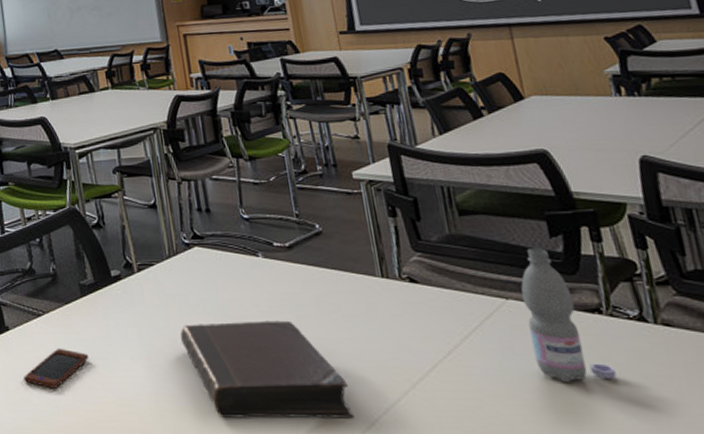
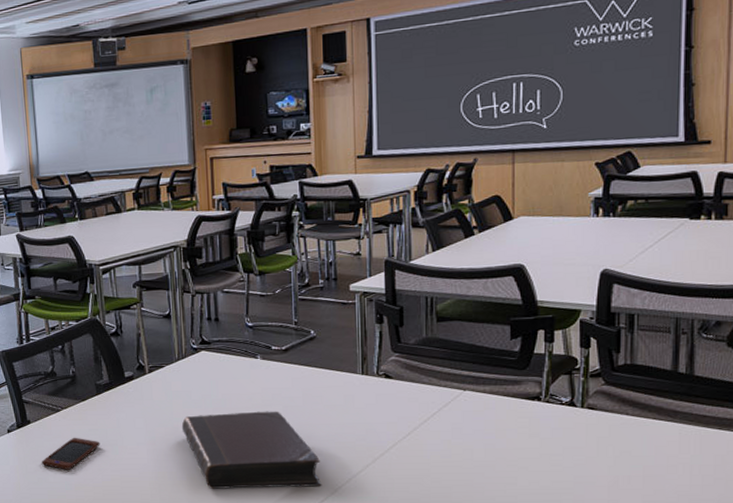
water bottle: present [521,248,617,383] -> none [477,348,541,455]

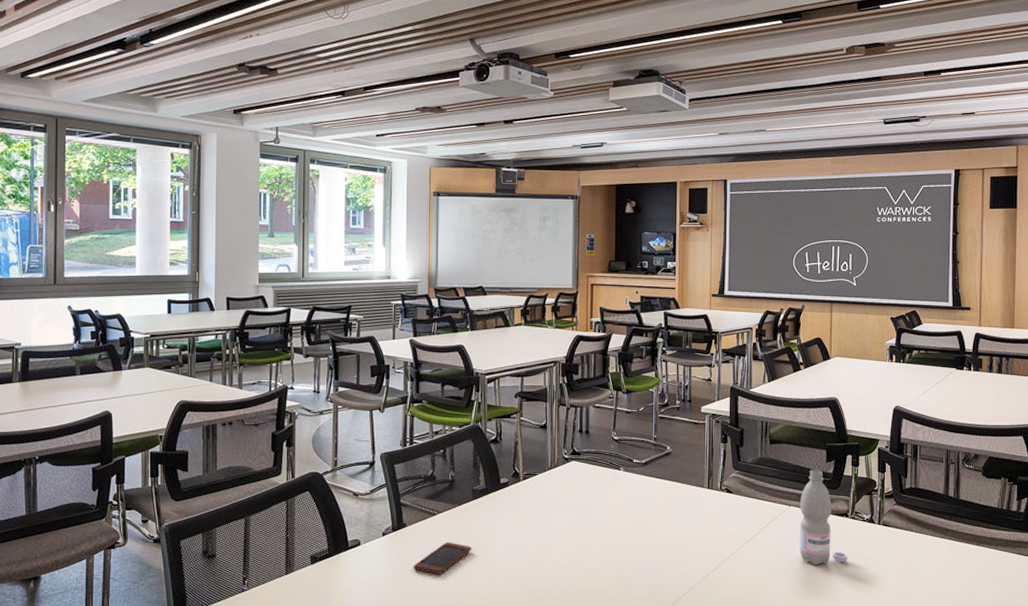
book: present [181,411,322,490] -> none [549,520,670,596]
water bottle: none [477,348,541,455] -> present [799,470,848,566]

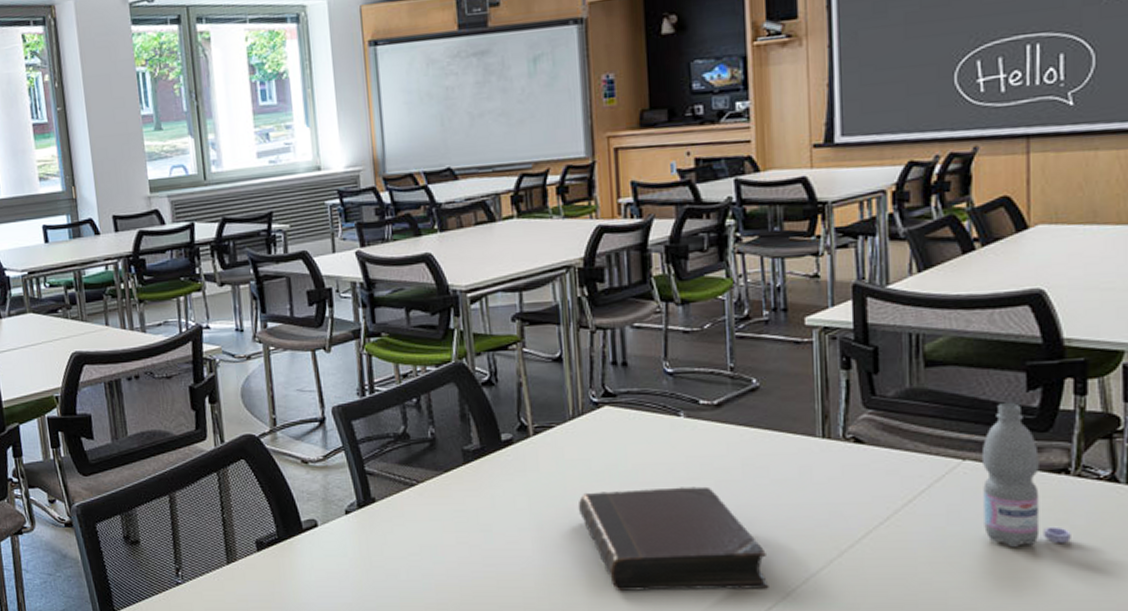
smartphone: present [412,541,472,575] -> none [390,520,469,564]
book: none [549,520,670,596] -> present [578,486,769,592]

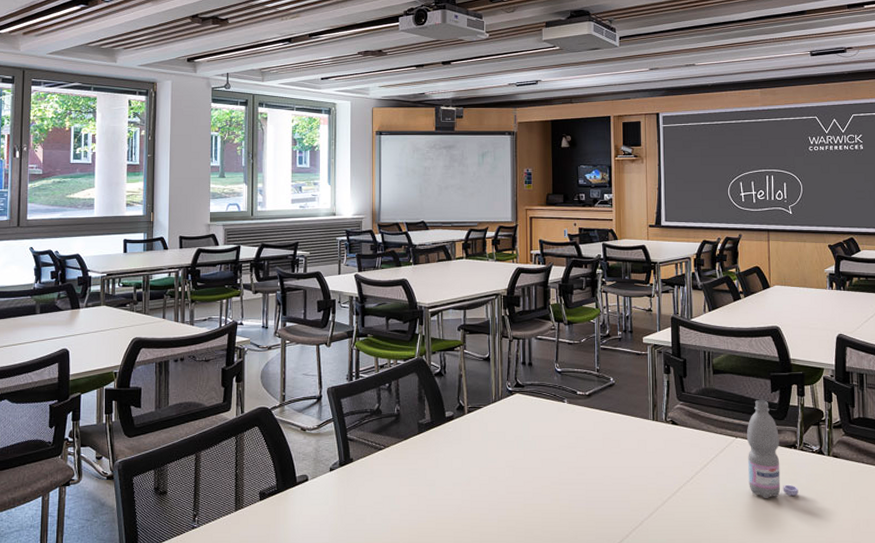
book: present [578,486,769,592] -> none [495,453,618,532]

